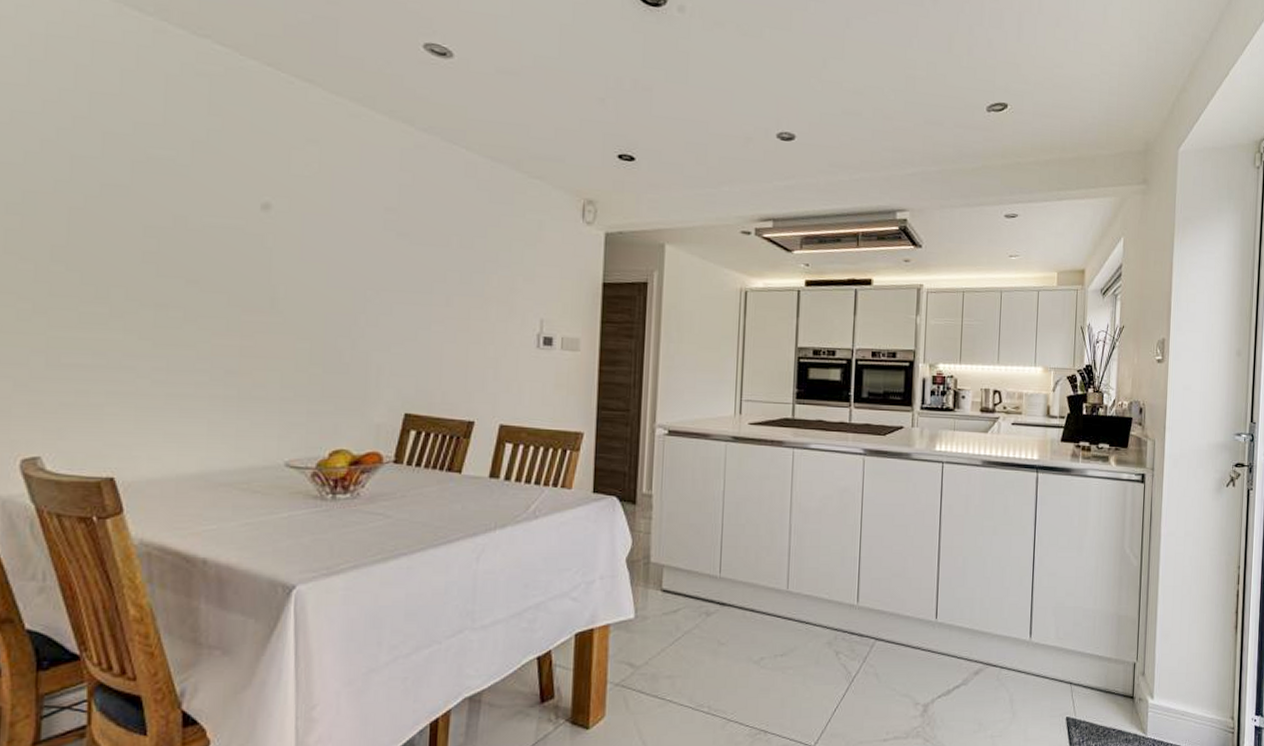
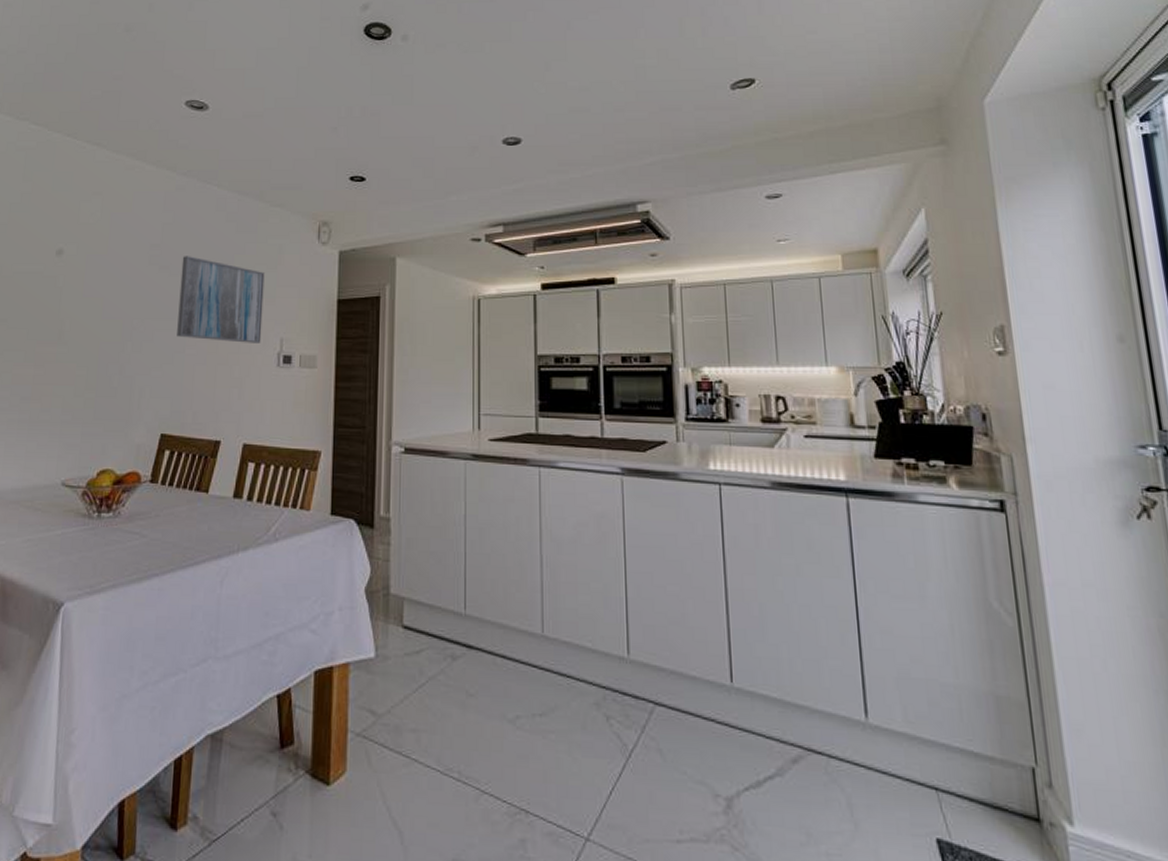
wall art: none [421,224,523,323] -> present [177,256,265,343]

